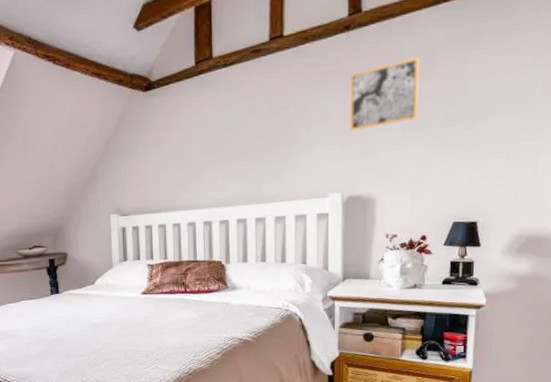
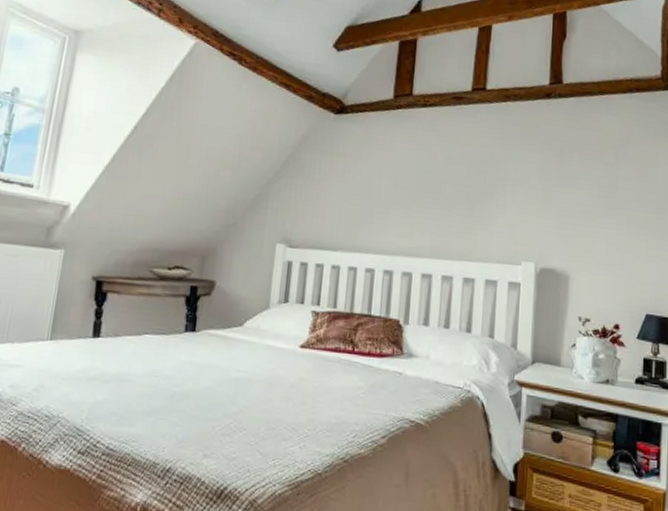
wall art: present [349,58,420,132] -> none [546,138,615,201]

